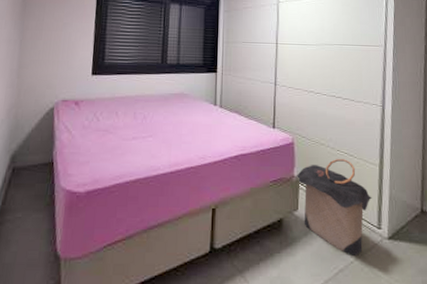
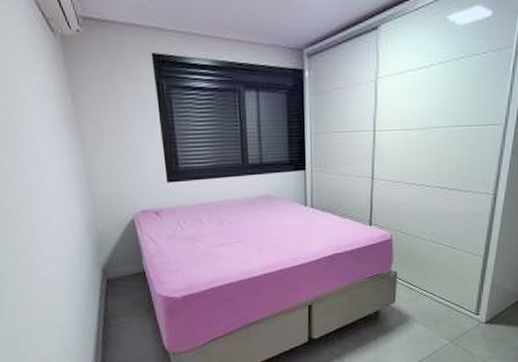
laundry hamper: present [297,159,373,257] -> none [394,252,473,340]

